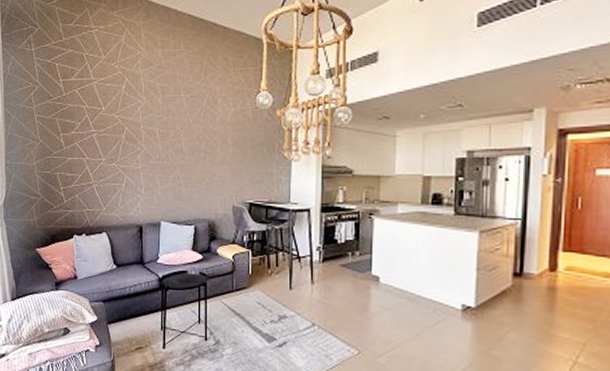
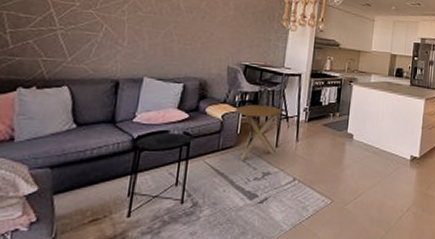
side table: none [245,244,293,303] -> present [236,104,282,161]

